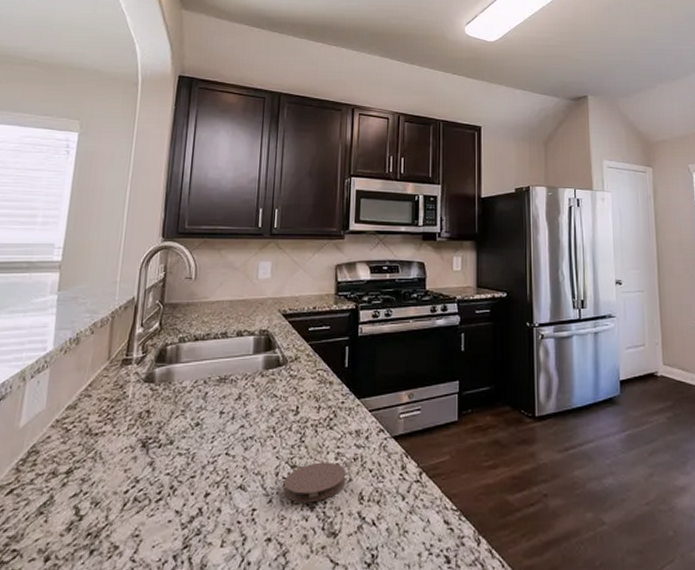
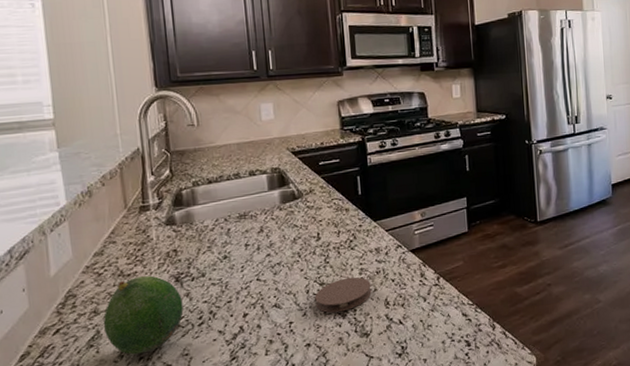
fruit: none [57,437,145,529] -> present [103,276,184,355]

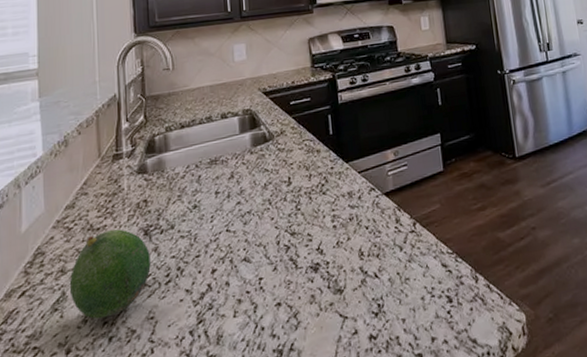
coaster: present [315,277,372,313] -> none [285,225,345,267]

